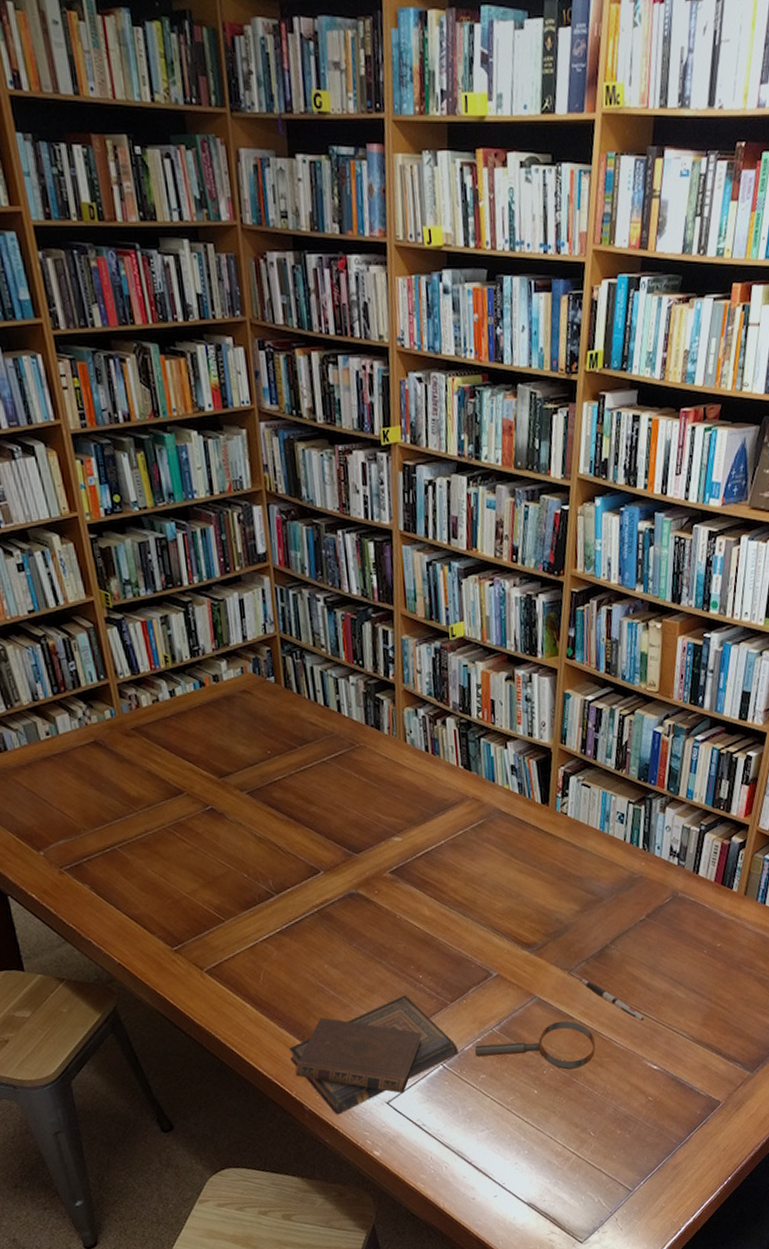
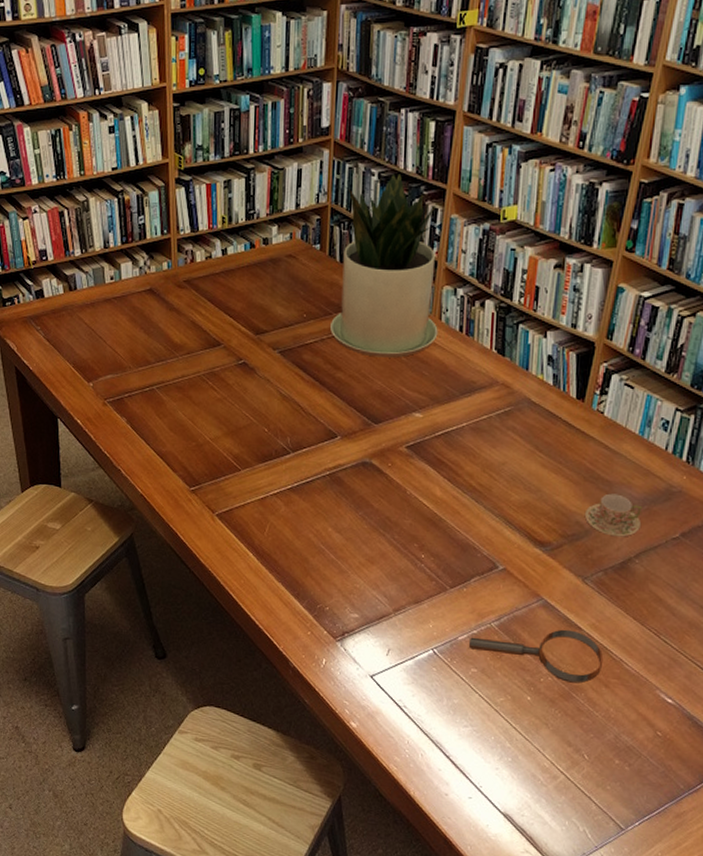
diary: present [289,994,458,1115] -> none [283,571,451,678]
planter: none [294,597,405,787] -> present [330,173,438,358]
teacup: none [562,887,612,928] -> present [584,493,643,537]
pen: present [580,978,644,1022] -> none [594,588,663,648]

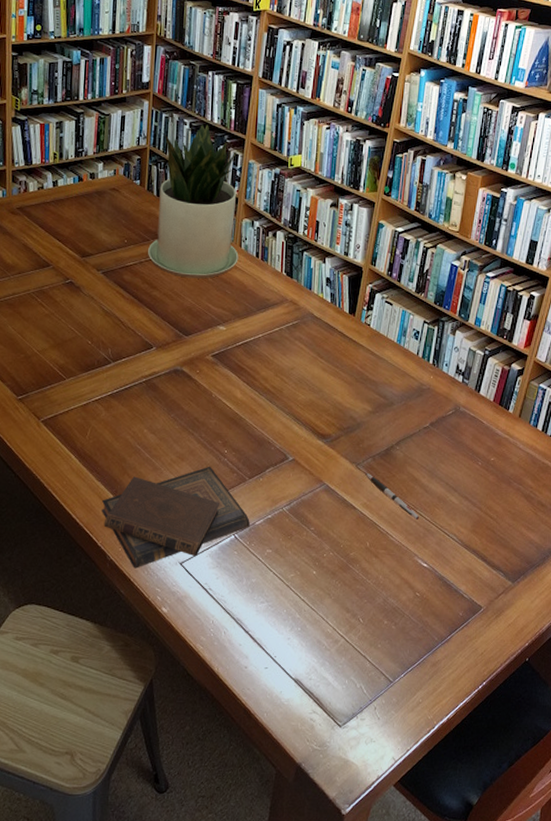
diary: none [283,571,451,678] -> present [102,466,250,569]
magnifying glass: present [468,629,604,683] -> none [264,509,374,556]
teacup: present [584,493,643,537] -> none [356,392,401,428]
pen: none [594,588,663,648] -> present [365,472,419,521]

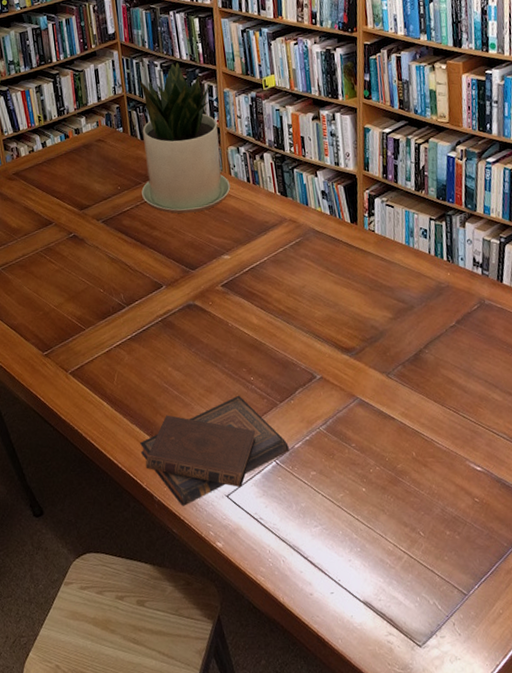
pen: present [365,472,419,521] -> none [398,380,463,423]

